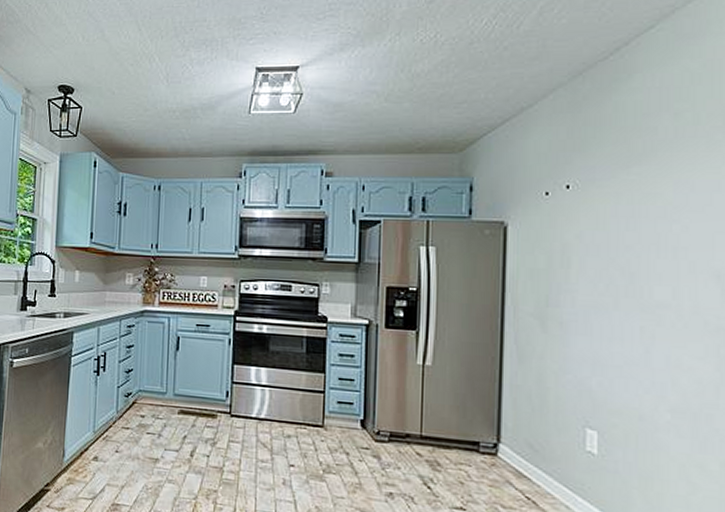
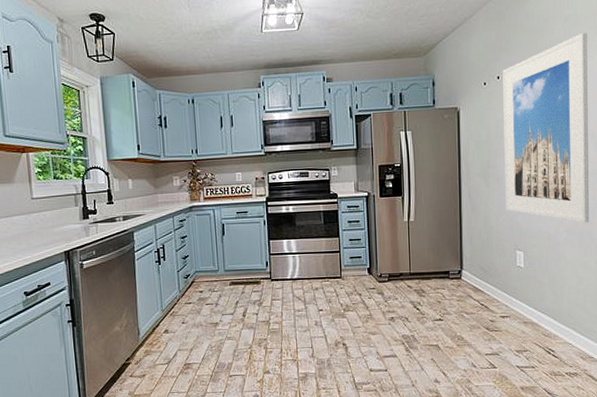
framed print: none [572,134,712,405] -> present [503,32,590,223]

